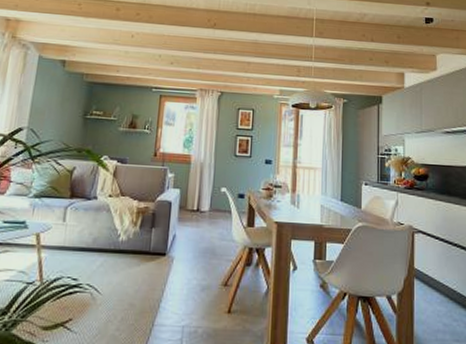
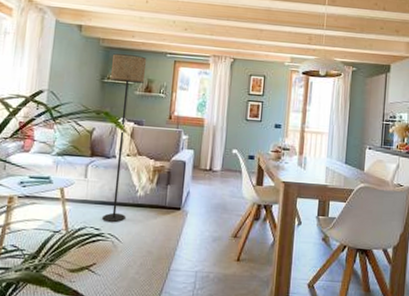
floor lamp: none [80,88,132,272] -> present [102,53,147,223]

